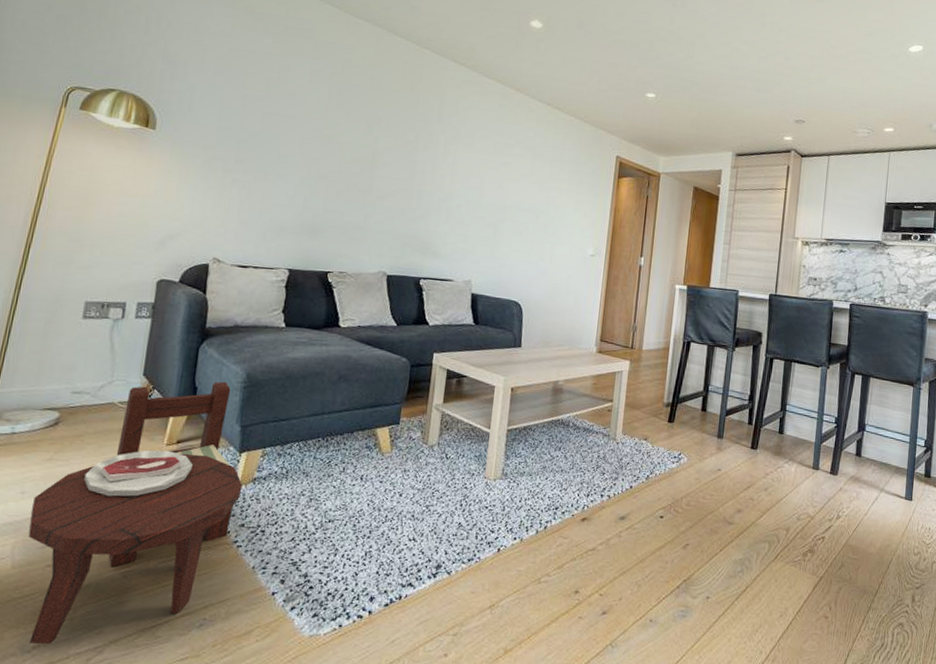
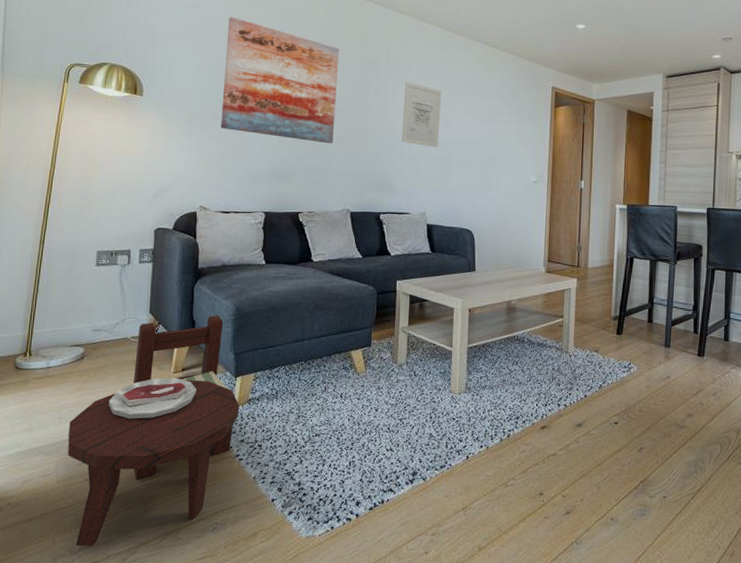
wall art: none [245,50,388,199] -> present [221,16,340,144]
wall art: none [450,138,498,212] -> present [401,82,442,148]

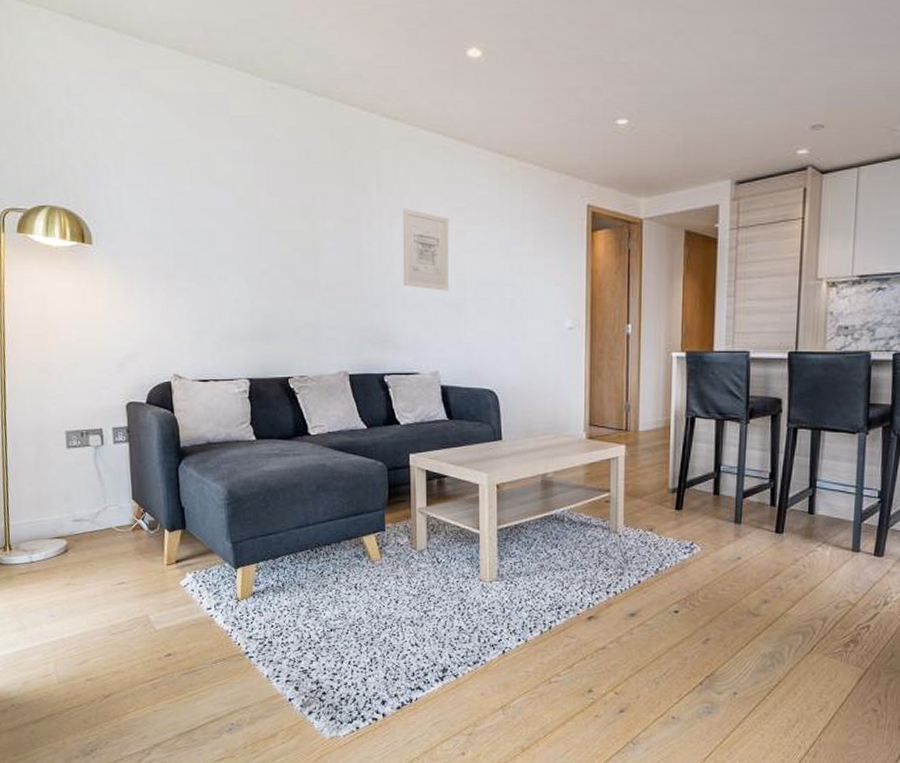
dining set: present [68,315,240,546] -> none [62,499,244,748]
wall art: present [221,16,340,144] -> none [181,137,322,292]

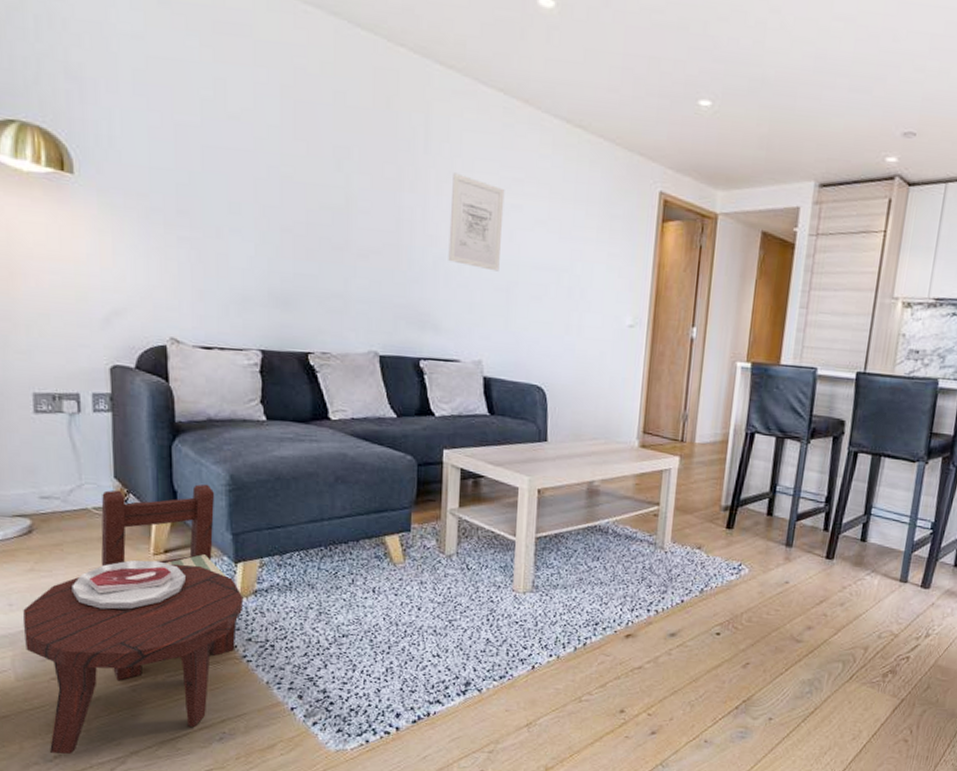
dining set: none [62,499,244,748] -> present [22,484,244,754]

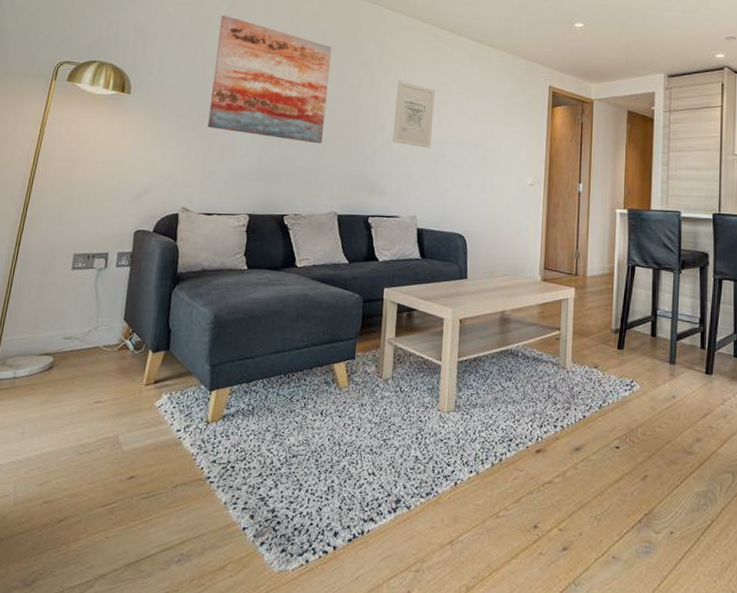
dining set: present [22,484,244,754] -> none [28,323,214,578]
wall art: none [190,57,357,259] -> present [207,15,332,144]

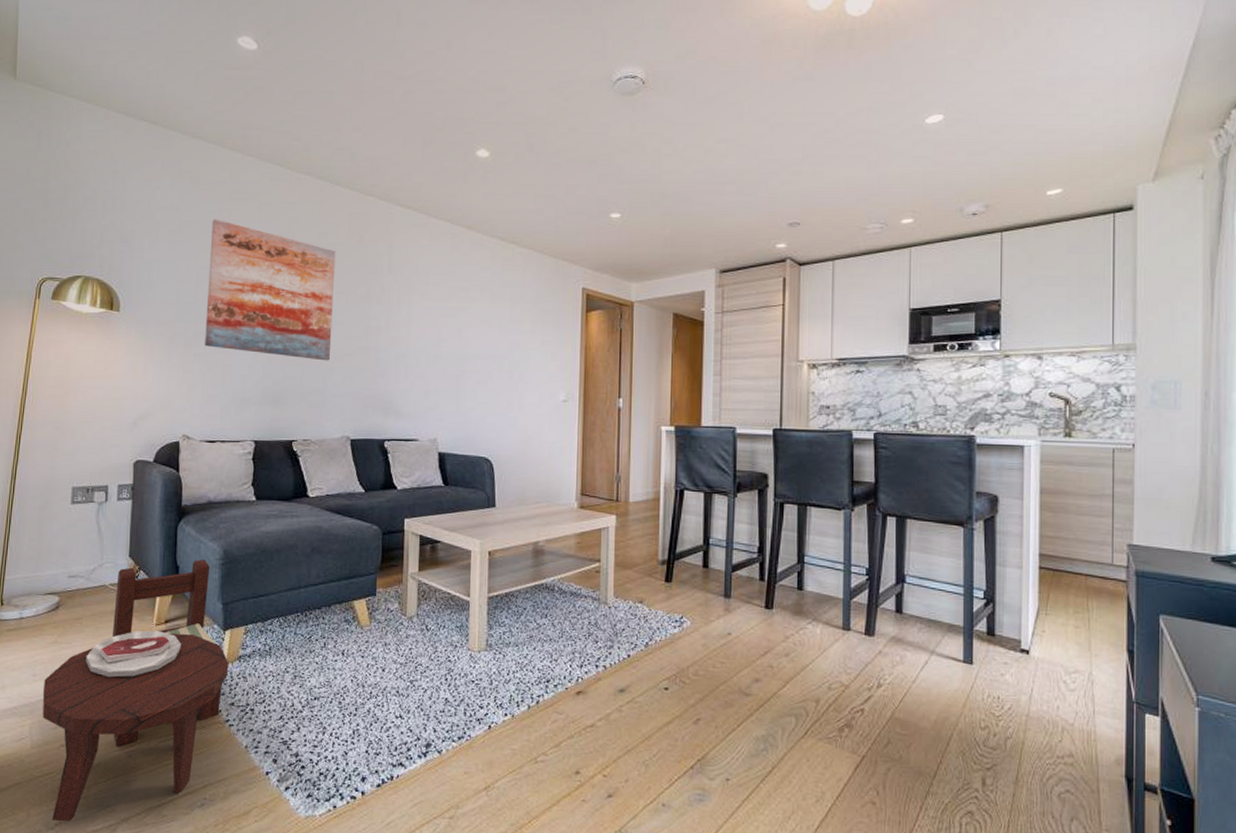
dining set: none [28,323,214,578] -> present [42,559,229,821]
wall art: present [393,80,435,148] -> none [408,287,453,363]

